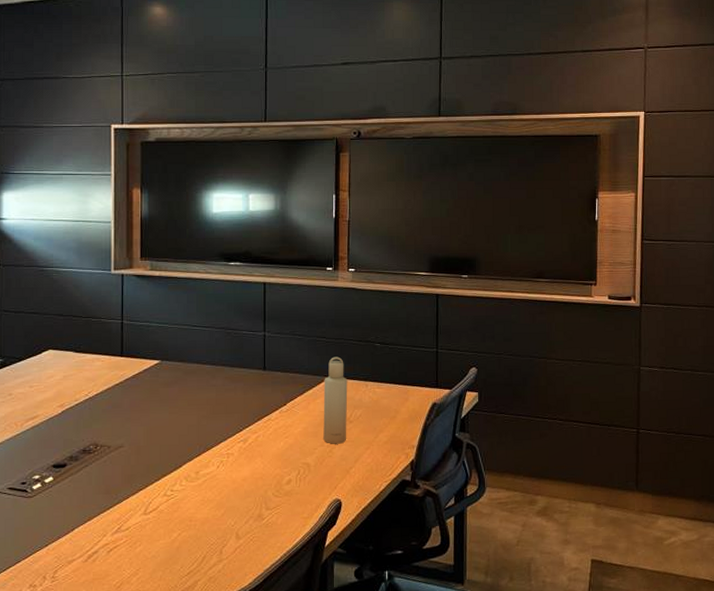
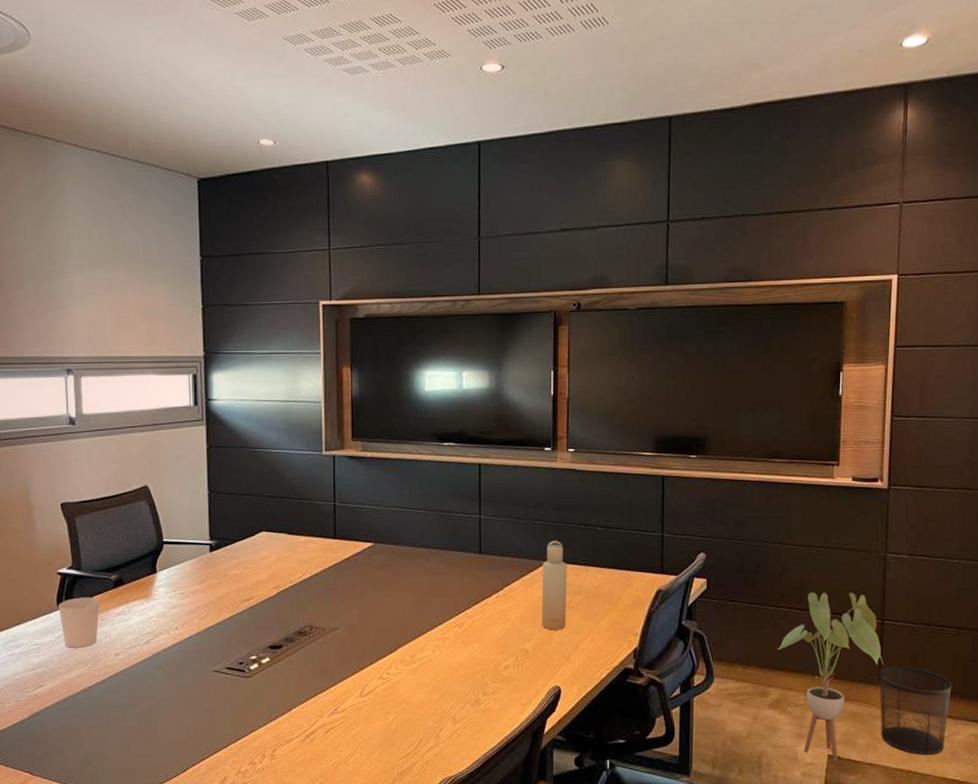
house plant: none [544,404,641,566] -> present [778,592,884,761]
waste bin: none [635,472,702,557] -> present [879,666,953,755]

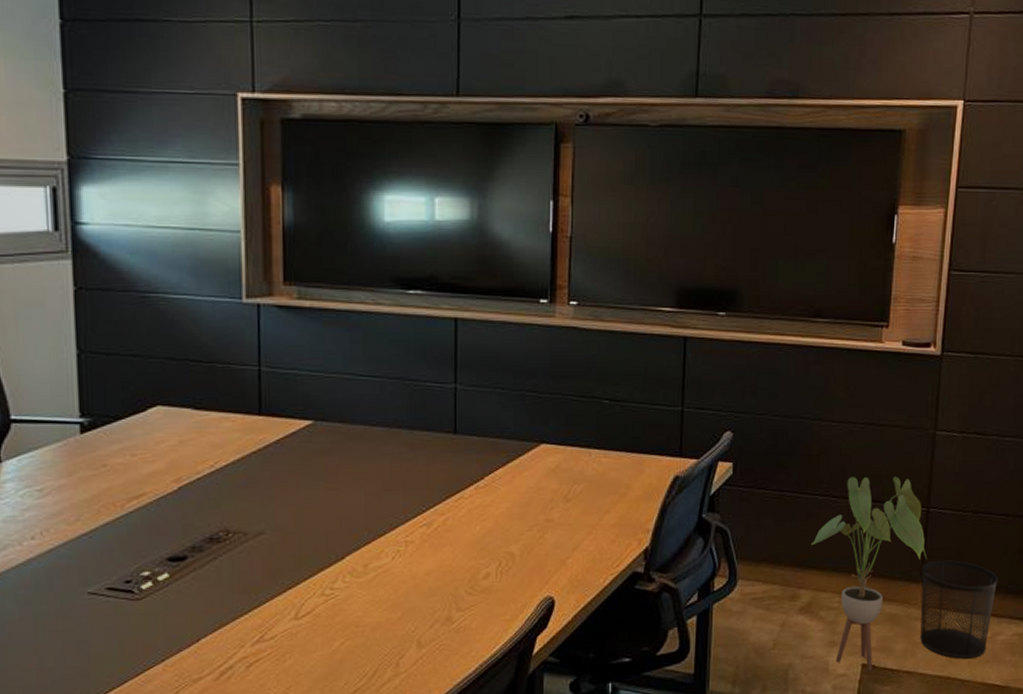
bottle: present [541,540,567,630] -> none [532,416,565,528]

